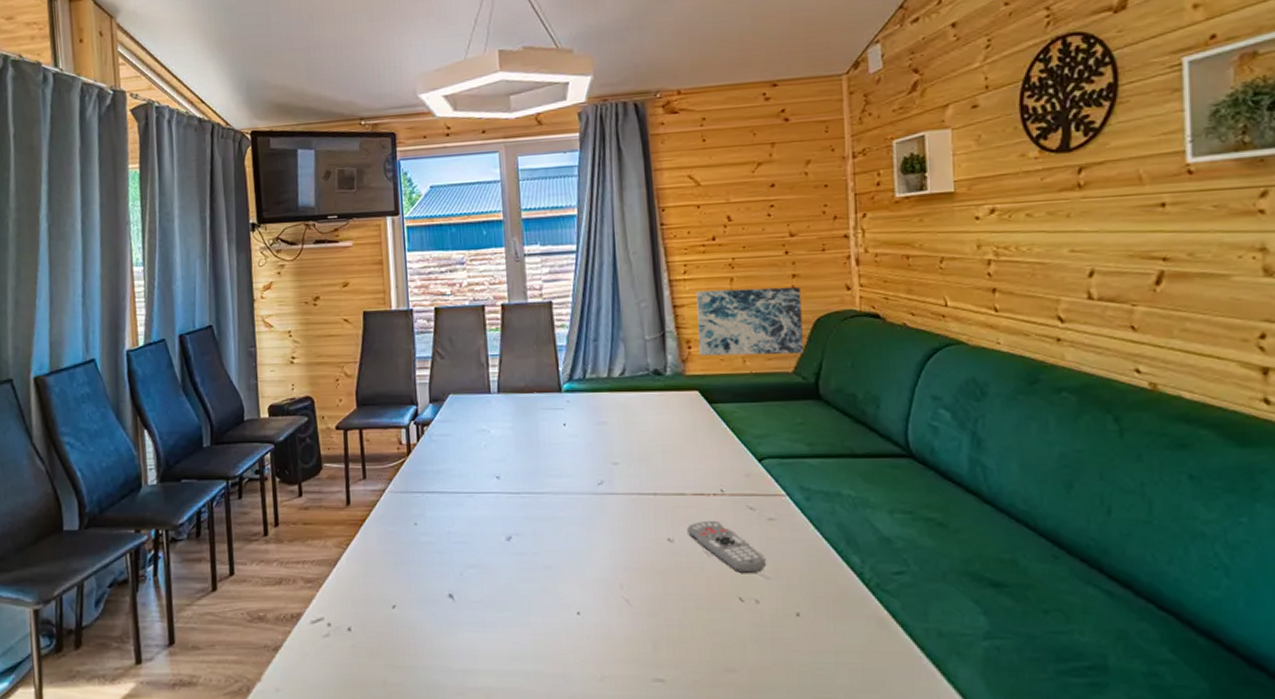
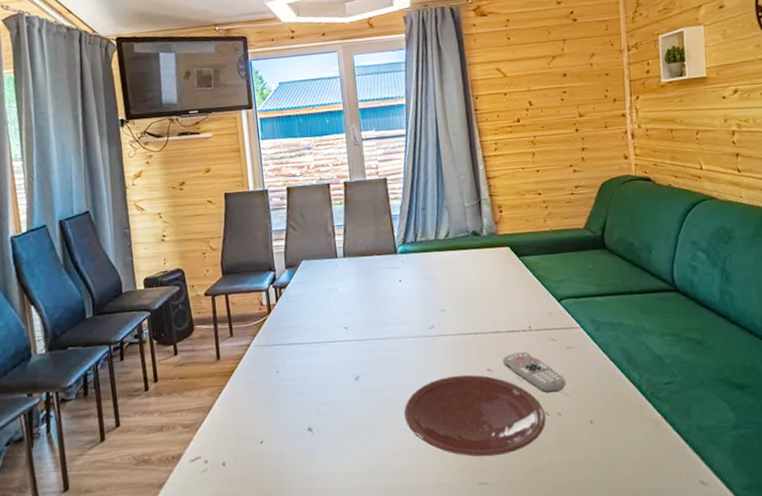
bowl: none [563,544,740,647] -> present [403,374,546,457]
wall art: present [696,286,804,356] -> none [505,158,592,218]

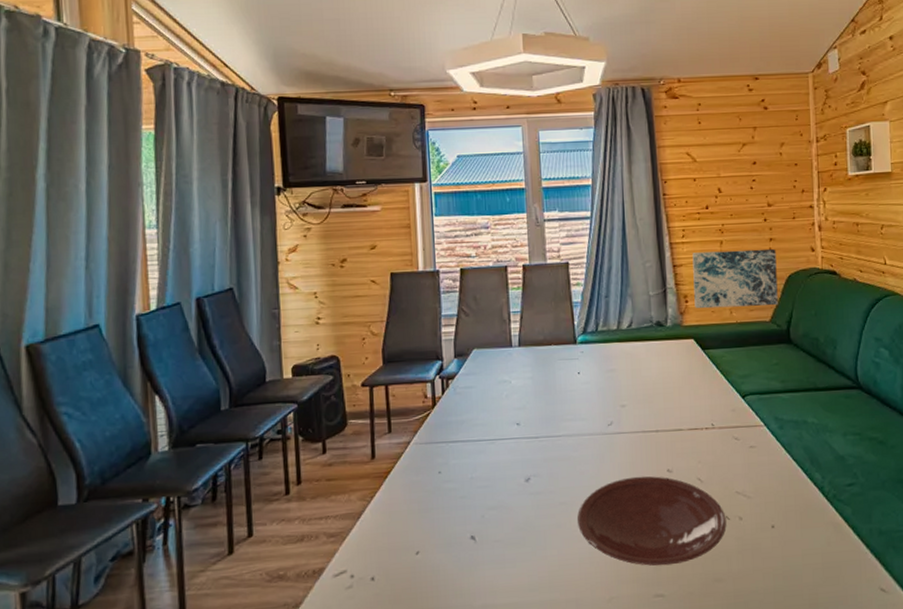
remote control: present [502,351,567,392] -> none [683,451,749,495]
wall art: none [505,158,592,218] -> present [692,248,778,309]

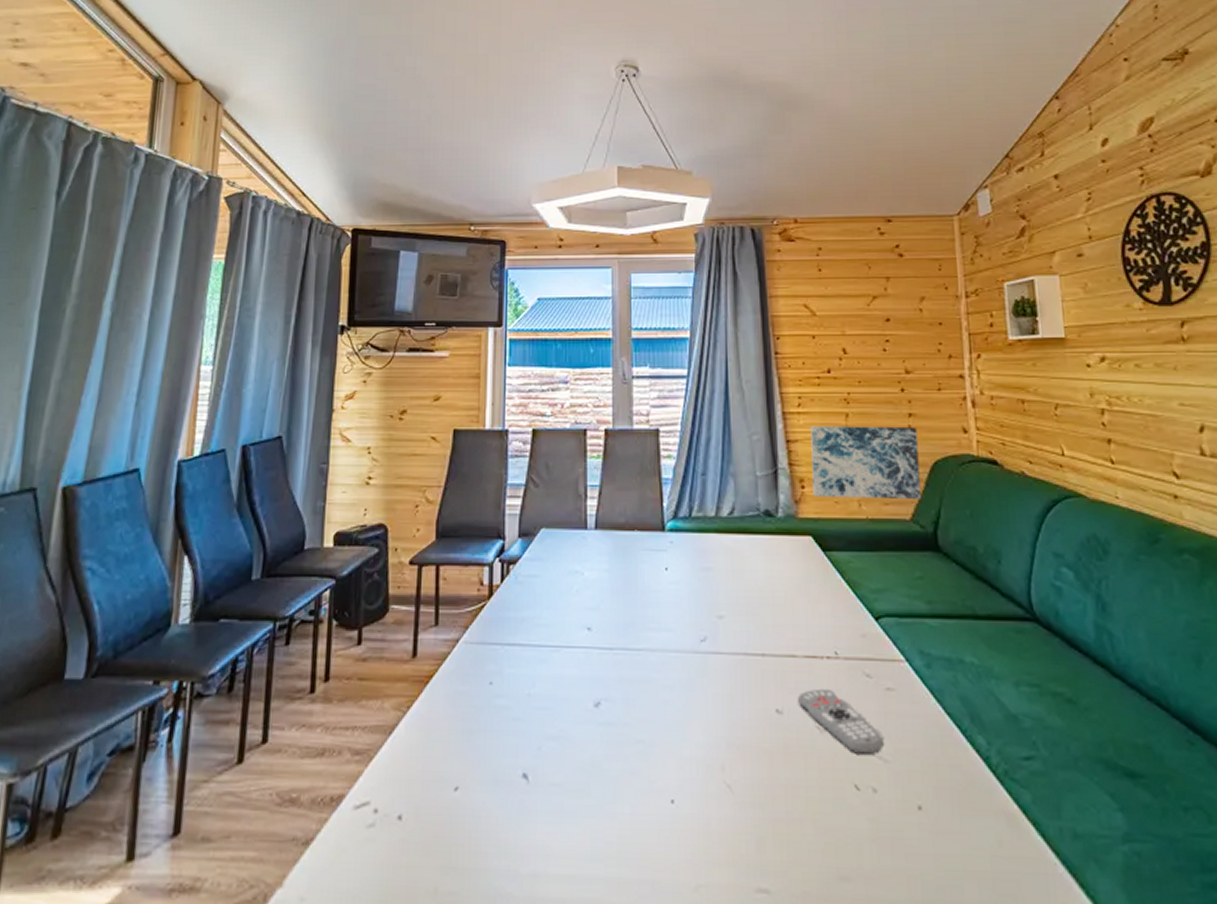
bowl: present [576,476,727,566] -> none [656,714,855,848]
remote control: none [683,451,749,495] -> present [797,688,885,754]

